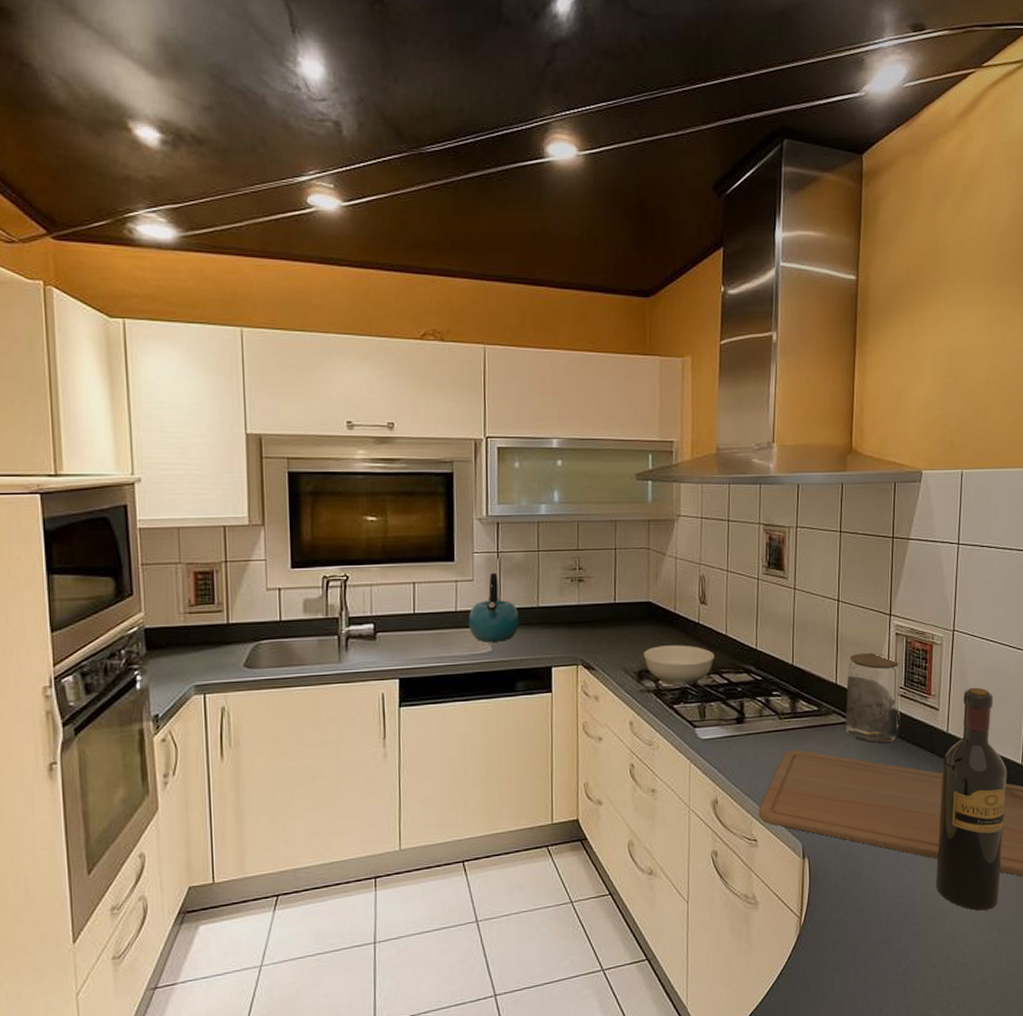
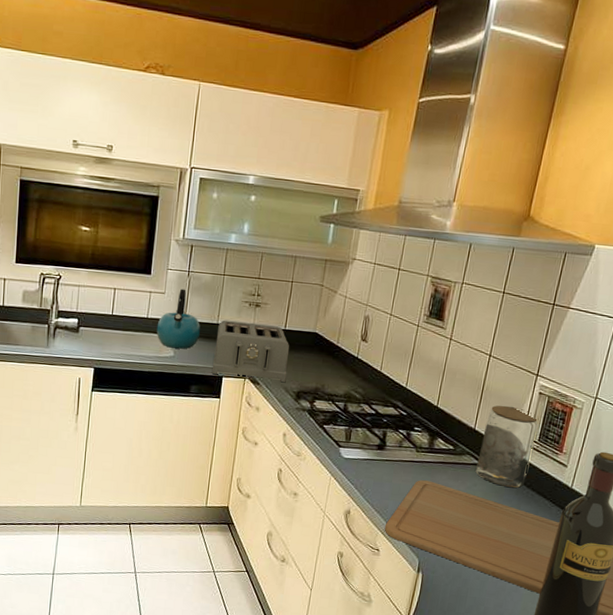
toaster: none [538,600,624,666] -> present [211,320,290,383]
bowl: present [643,645,715,686] -> none [303,372,367,411]

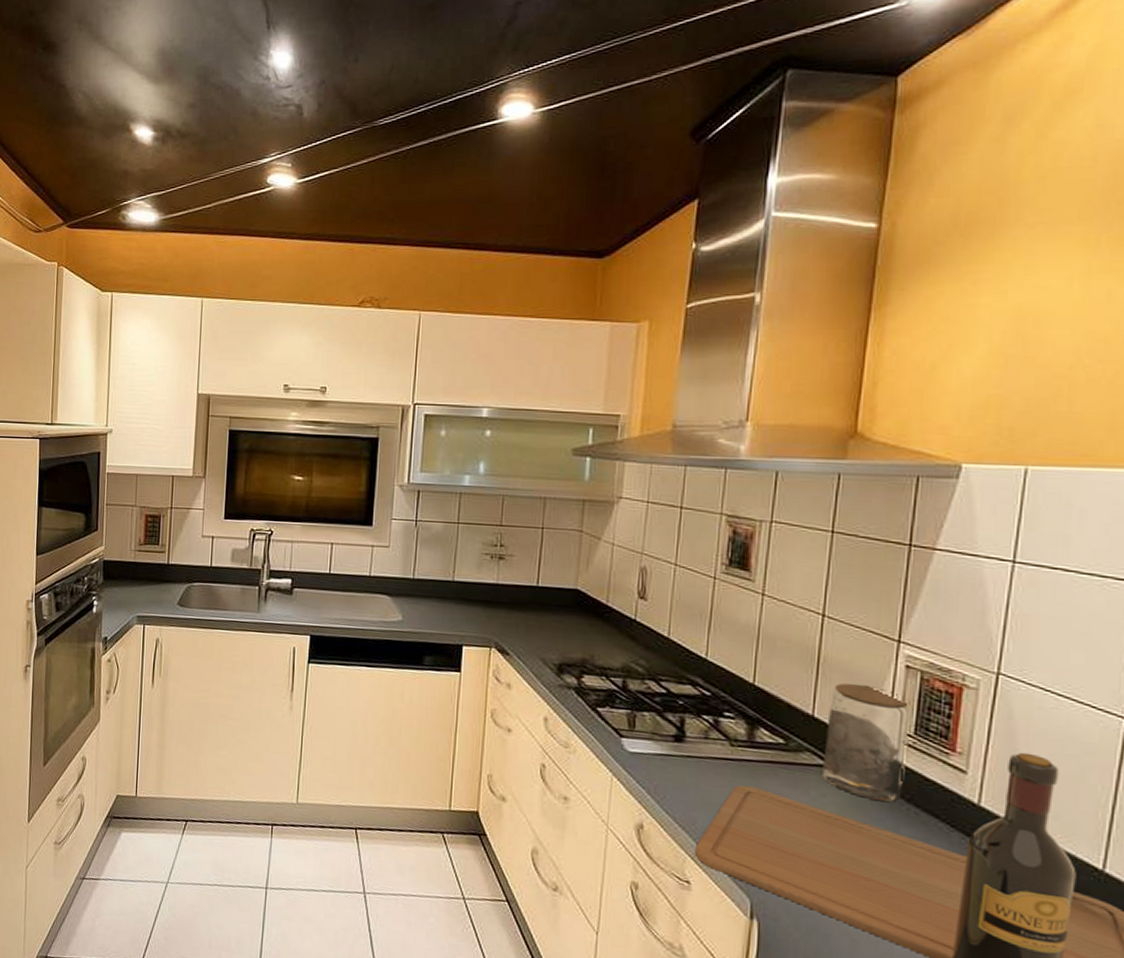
kettle: present [156,288,201,349] -> none [380,541,434,612]
toaster: present [211,320,290,383] -> none [448,576,545,653]

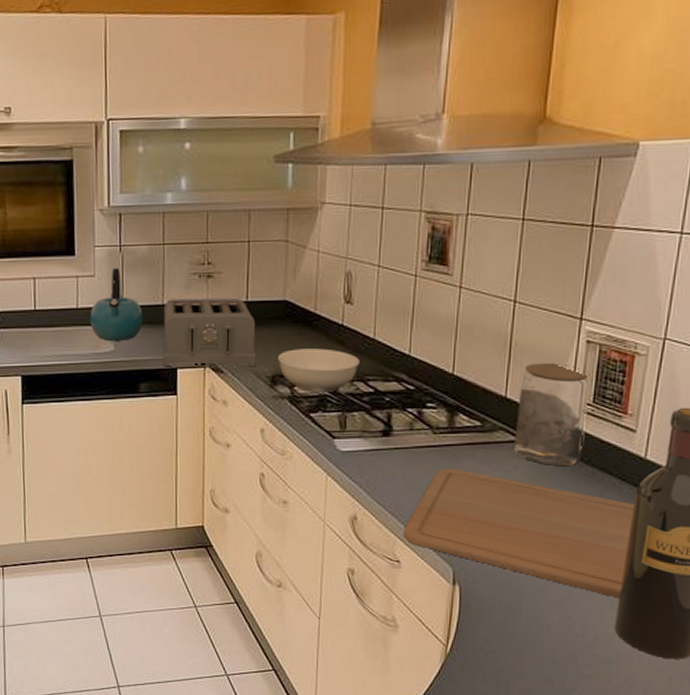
kettle: none [380,541,434,612] -> present [89,267,144,341]
toaster: none [448,576,545,653] -> present [163,298,256,367]
bowl: none [565,639,652,689] -> present [277,348,360,394]

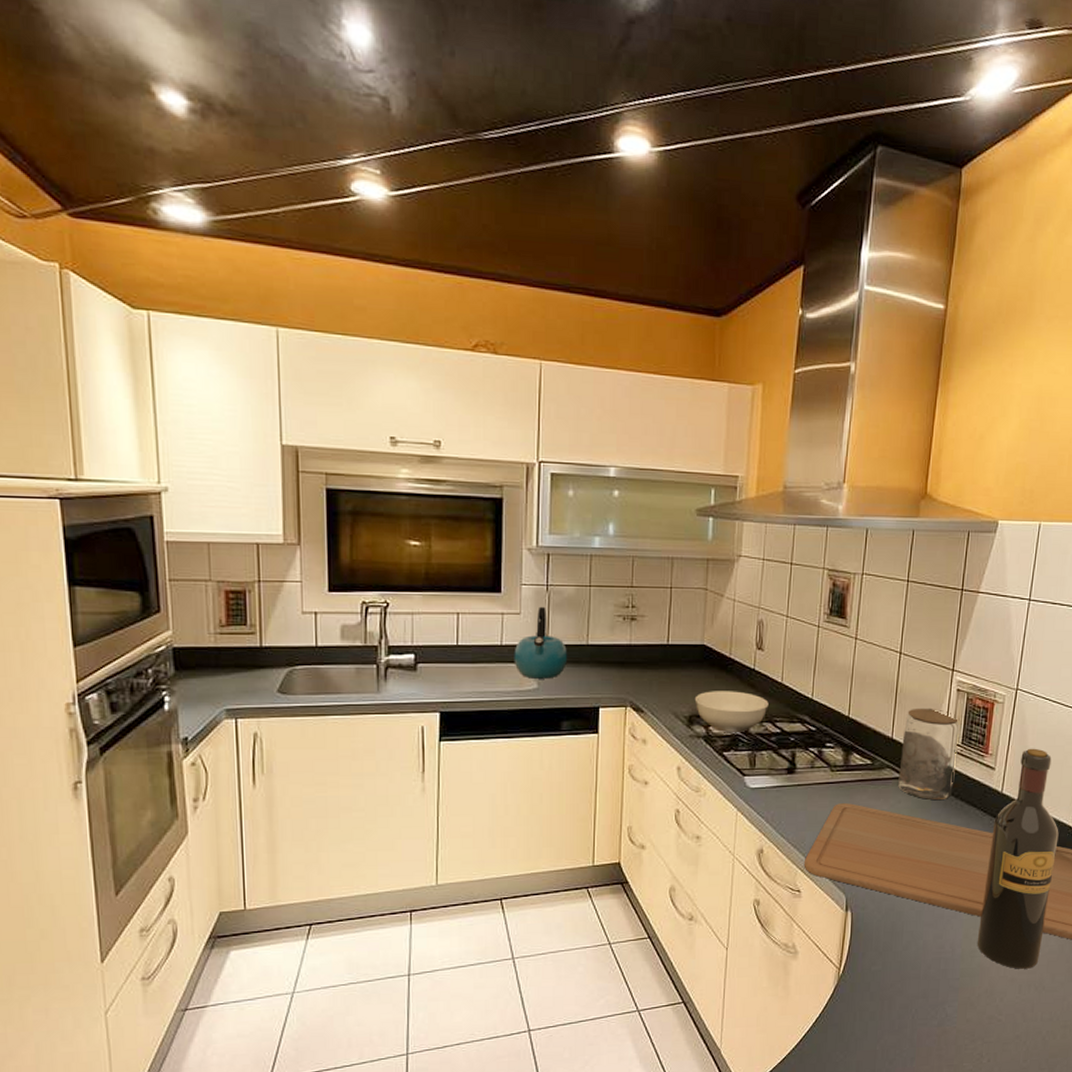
toaster: present [163,298,256,367] -> none [585,639,676,707]

